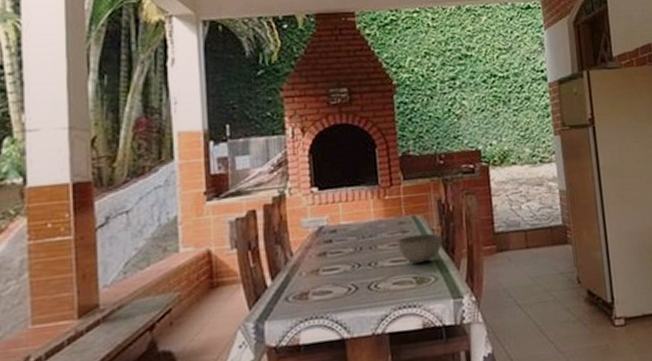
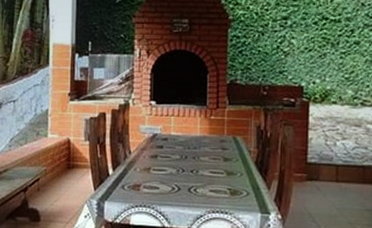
bowl: present [396,233,442,264] -> none [216,153,257,178]

